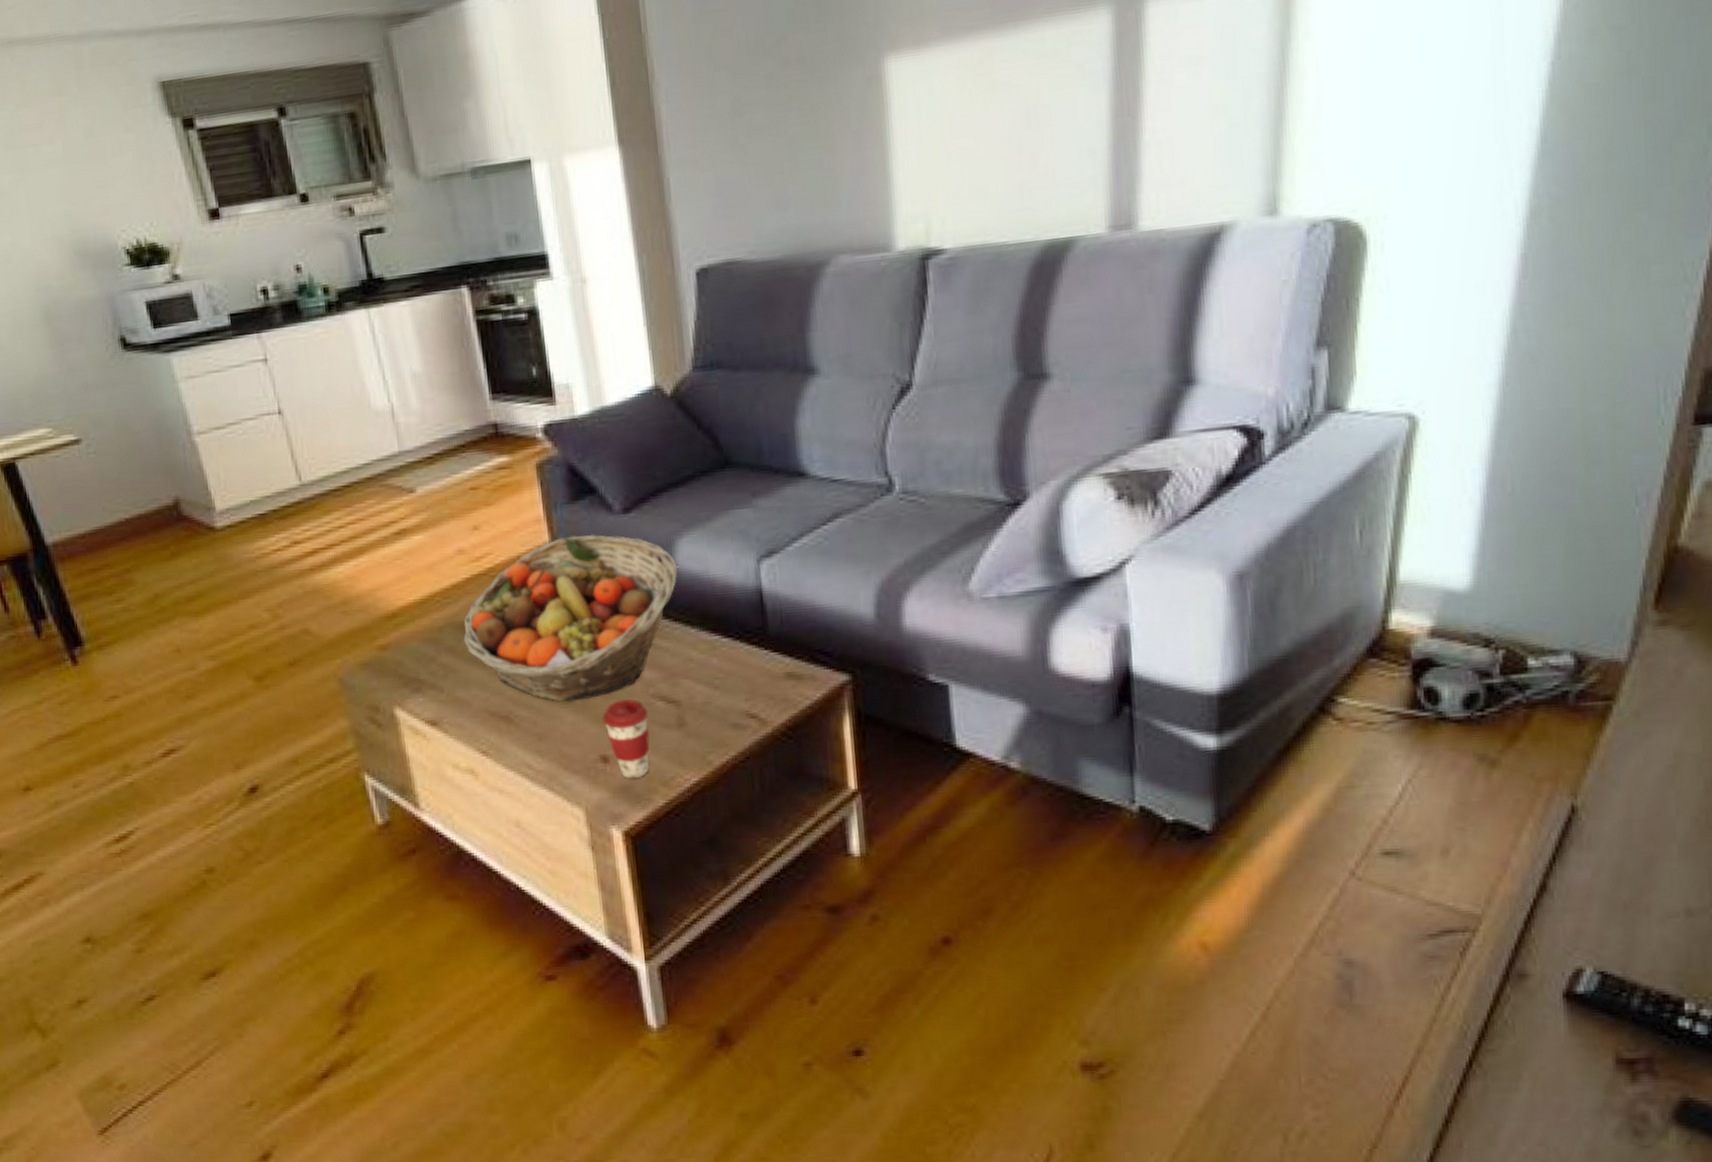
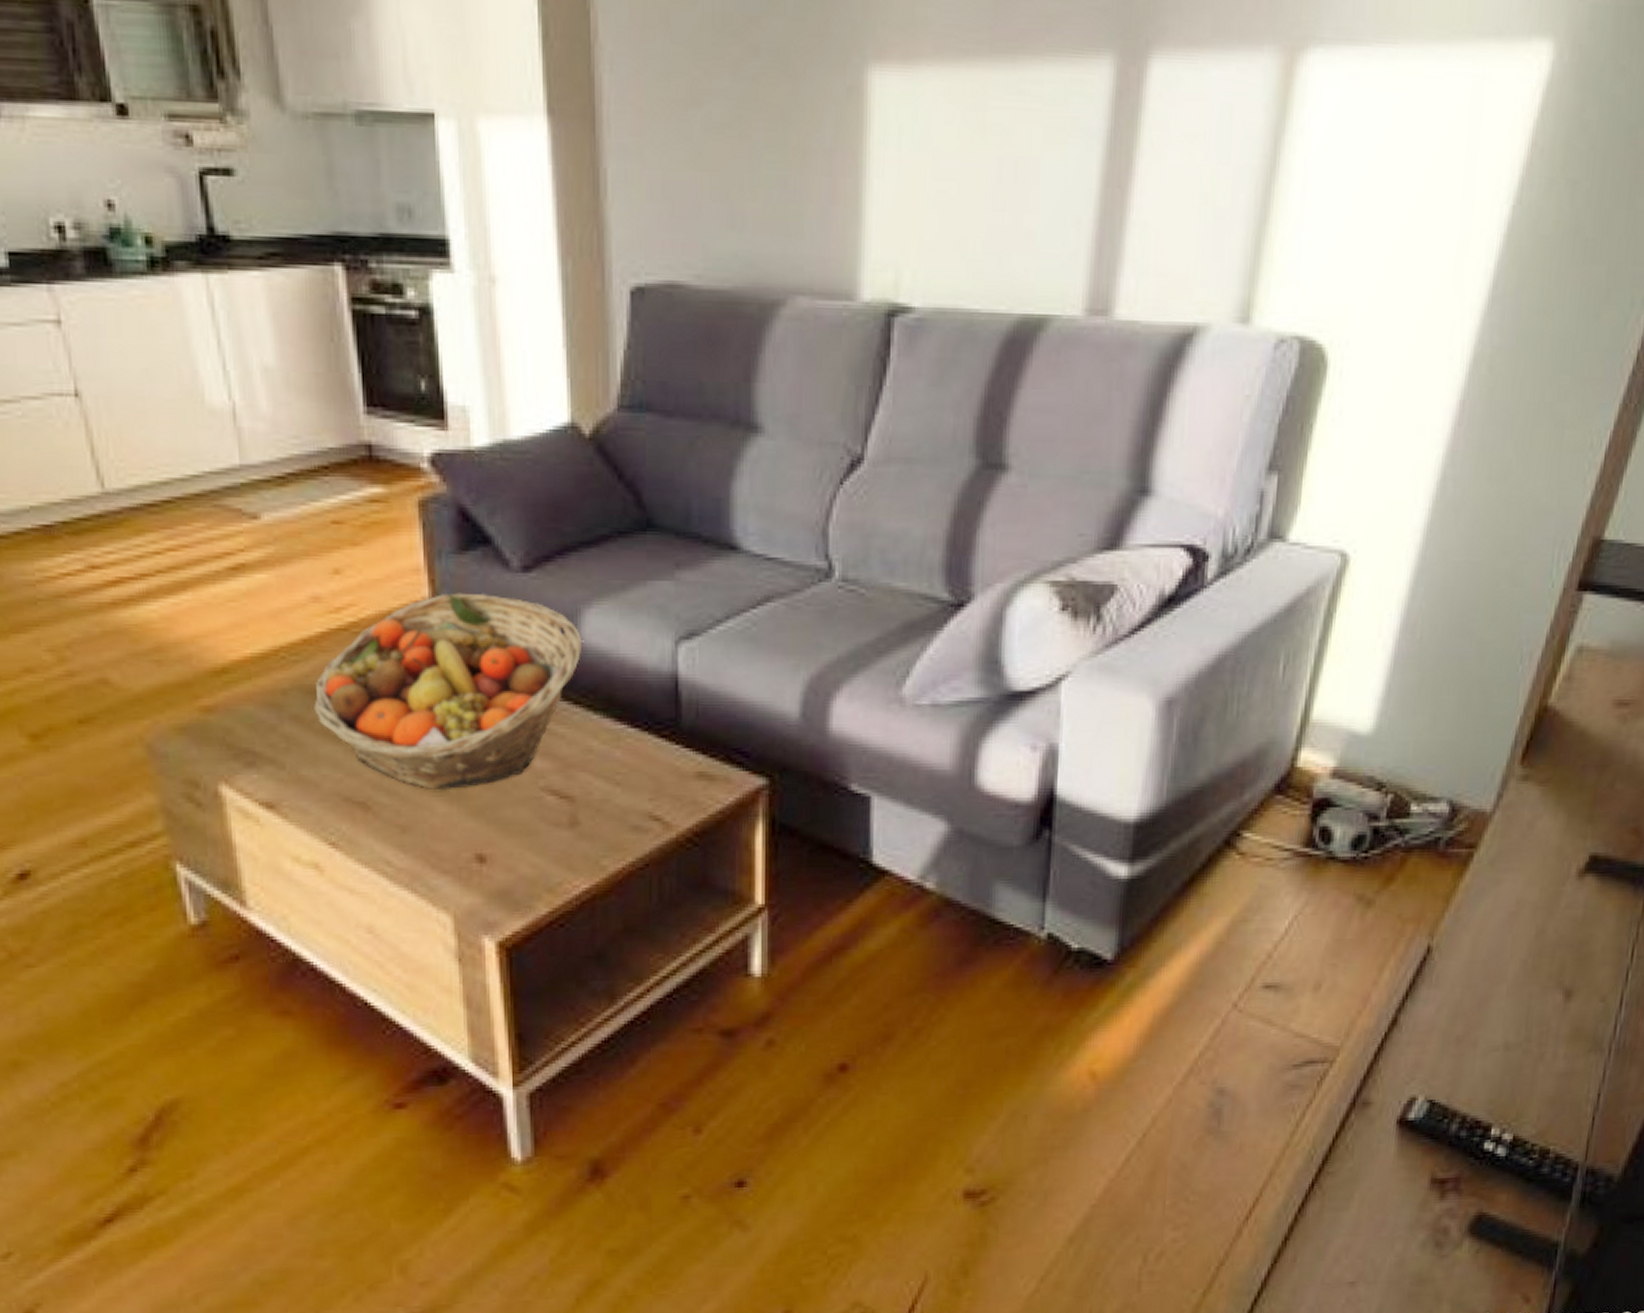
coffee cup: present [602,699,650,779] -> none [481,792,536,883]

